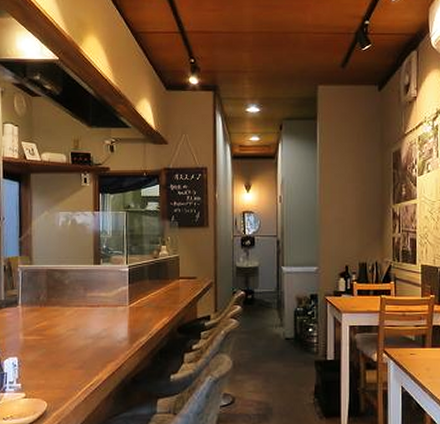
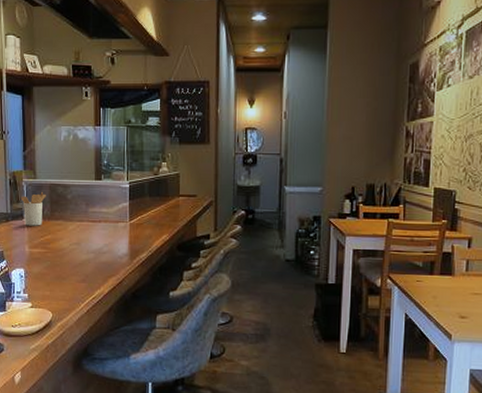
utensil holder: none [15,278,43,313] -> present [20,192,46,226]

